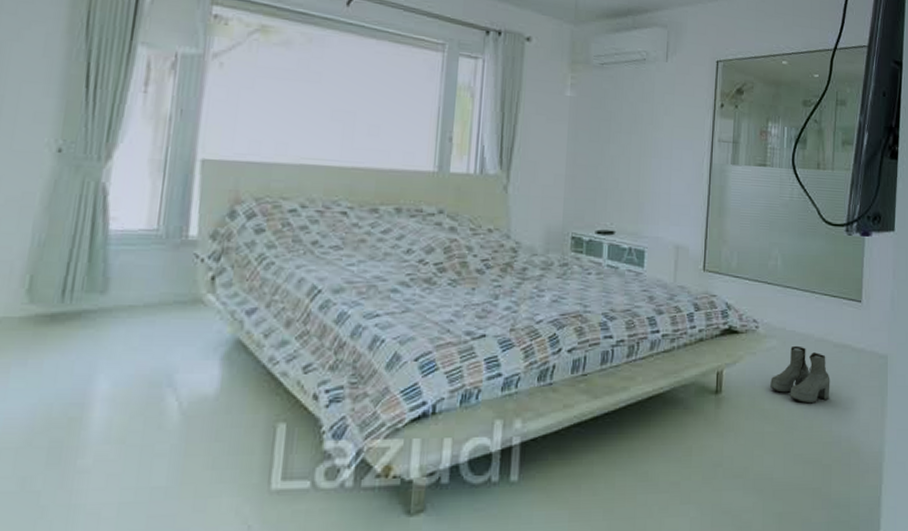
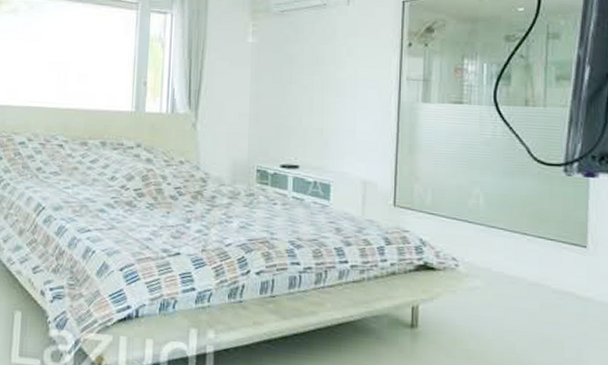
boots: present [770,345,830,404] -> none [474,287,549,350]

